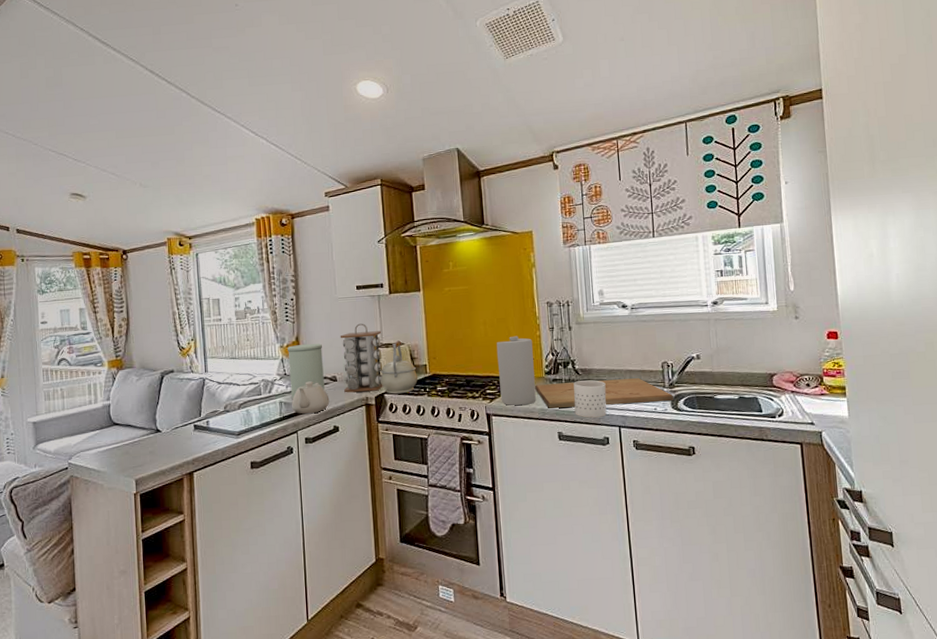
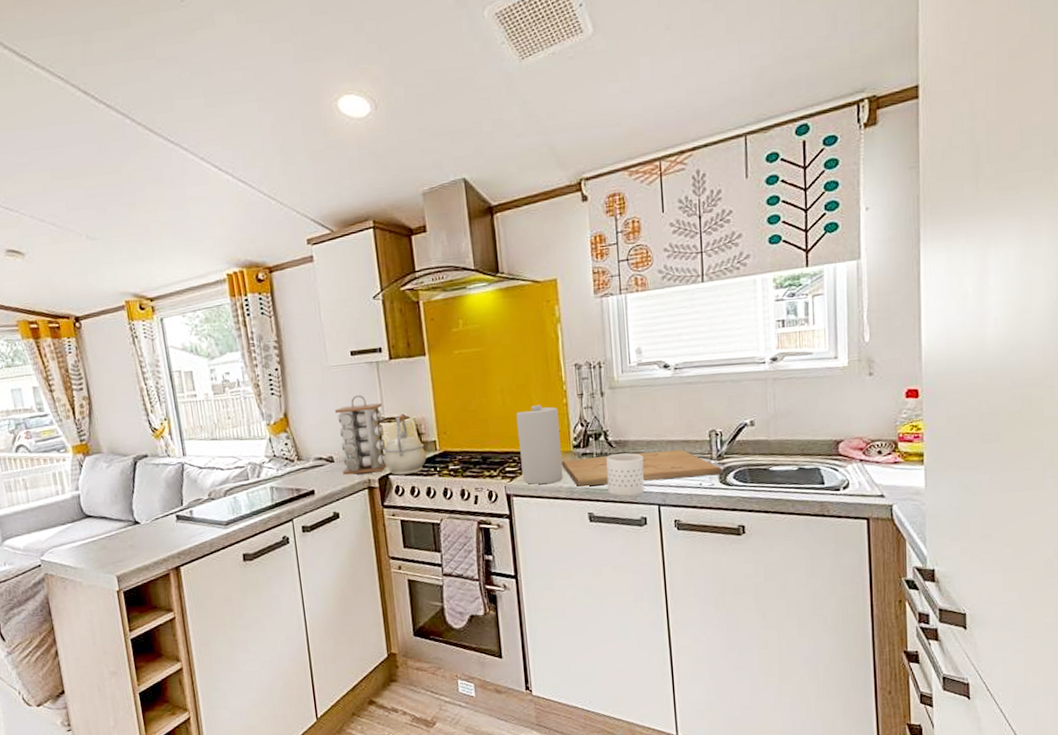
canister: present [287,343,325,399] -> none [275,420,321,483]
teapot: present [291,381,330,414] -> none [283,463,327,500]

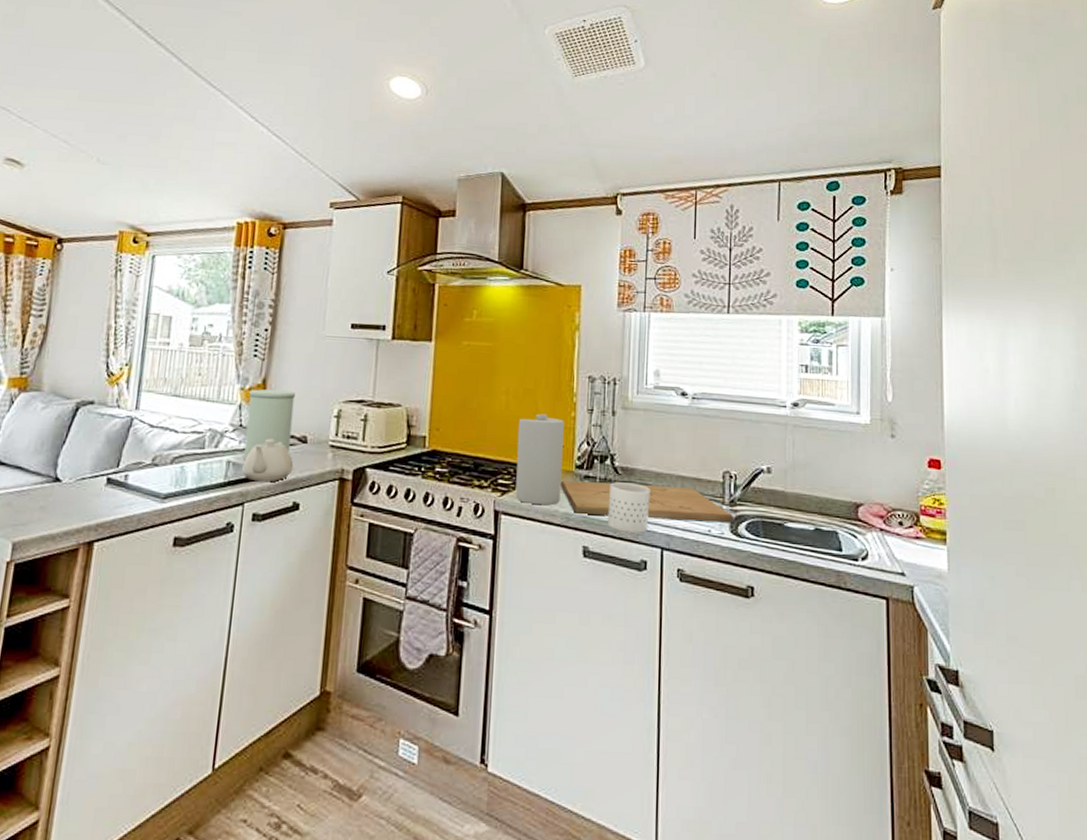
canister: none [275,420,321,483] -> present [244,389,295,459]
teapot: none [283,463,327,500] -> present [241,438,294,482]
spice rack: present [334,395,387,475] -> none [314,372,375,463]
kettle: present [383,413,426,476] -> none [363,400,413,471]

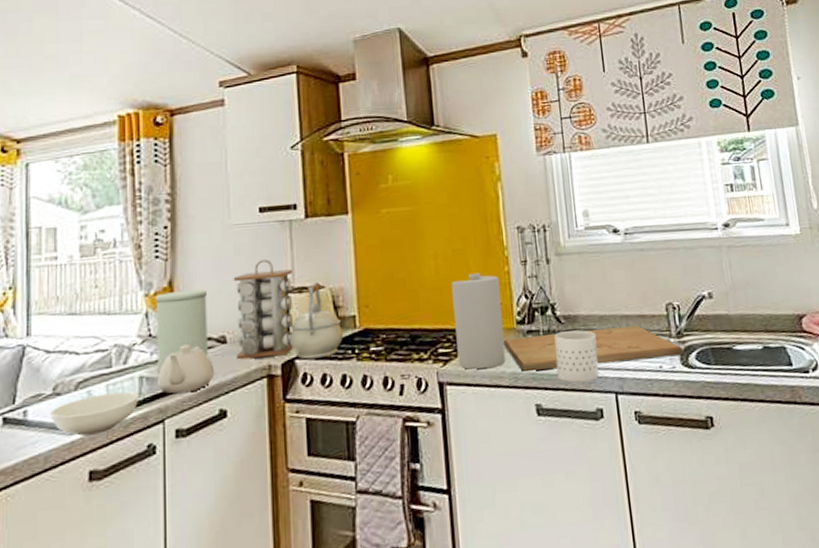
bowl: none [146,471,226,507] -> present [49,391,140,437]
spice rack: none [314,372,375,463] -> present [233,259,294,360]
kettle: none [363,400,413,471] -> present [289,282,343,360]

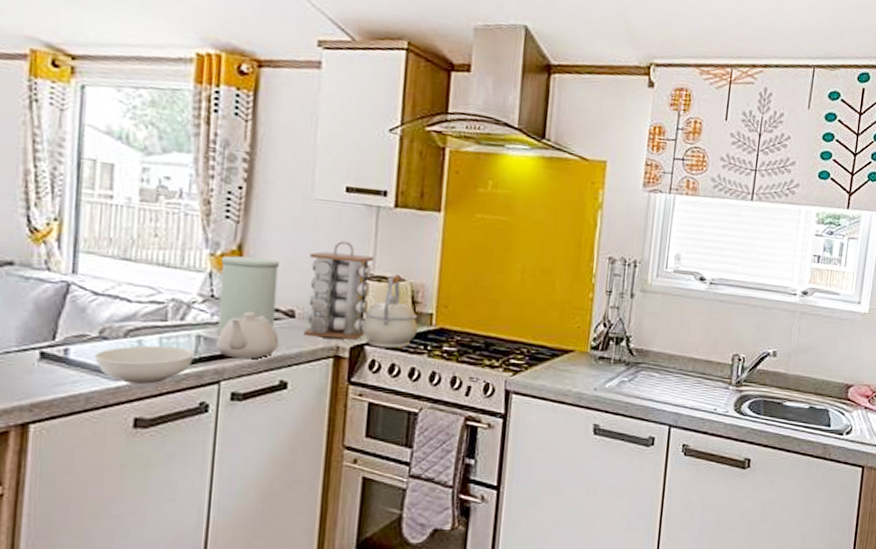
paper towel holder: present [451,272,506,371] -> none [528,294,582,386]
cutting board: present [504,325,684,371] -> none [575,361,739,401]
mug: present [554,330,599,383] -> none [619,363,663,413]

